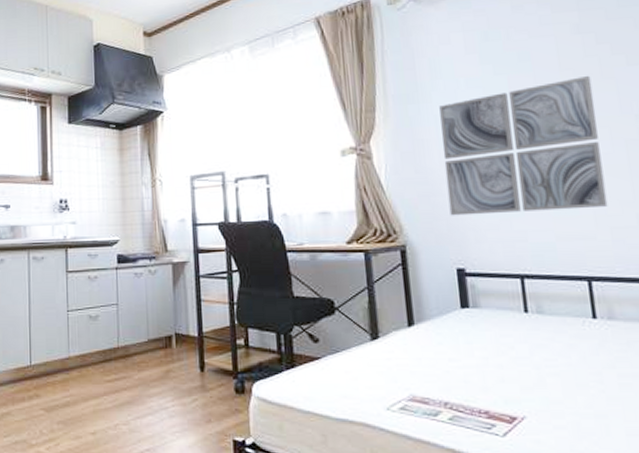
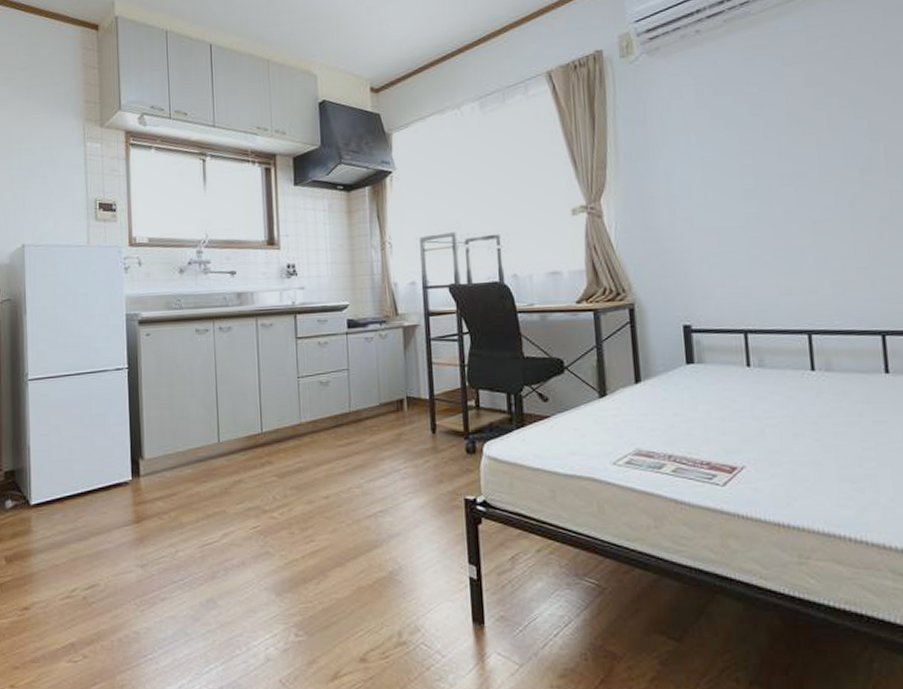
wall art: present [439,75,608,216] -> none [670,129,830,273]

